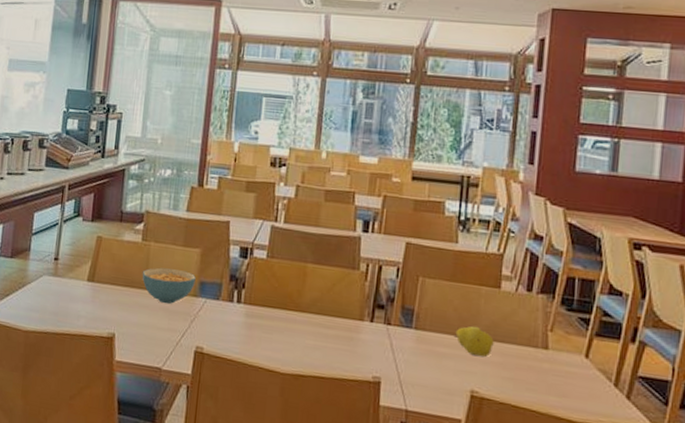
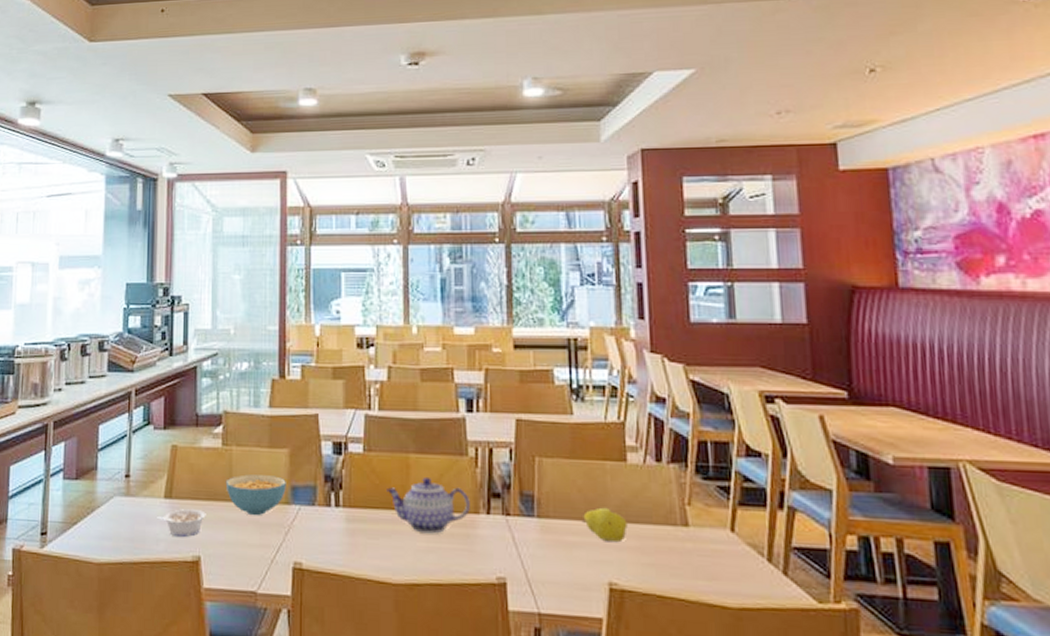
legume: none [80,292,123,316] -> present [157,509,206,537]
teapot: none [284,284,357,335] -> present [387,476,470,534]

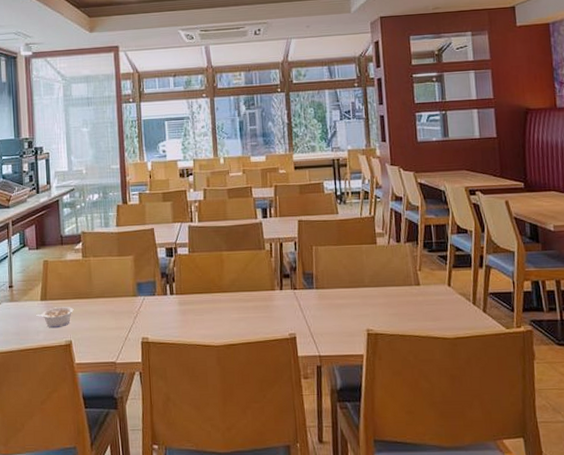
cereal bowl: present [225,474,286,516] -> none [87,276,133,307]
teapot: present [387,476,470,534] -> none [207,267,268,308]
fruit: present [581,507,627,541] -> none [347,277,378,301]

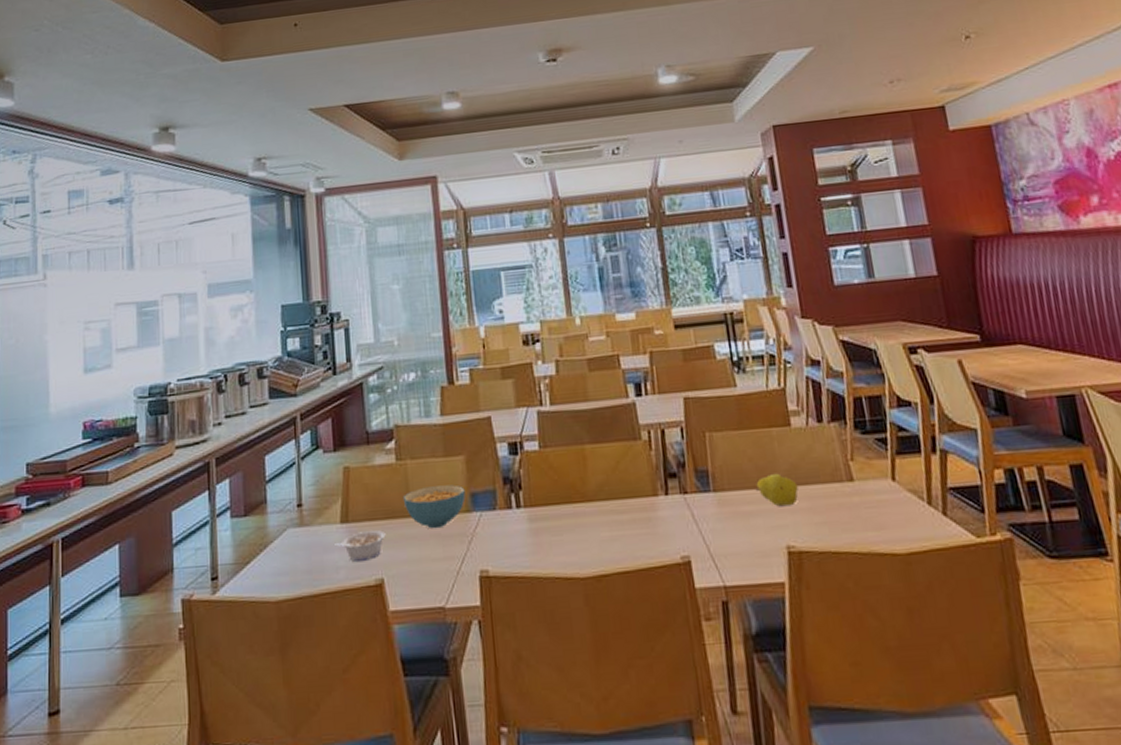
cereal bowl: none [87,276,133,307] -> present [402,484,466,529]
fruit: none [347,277,378,301] -> present [755,473,798,506]

